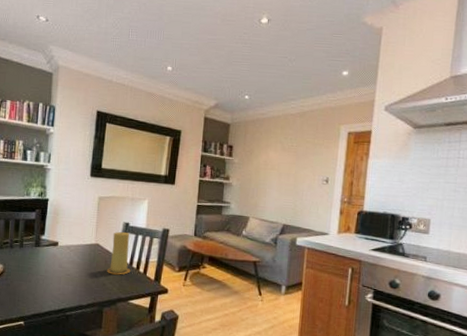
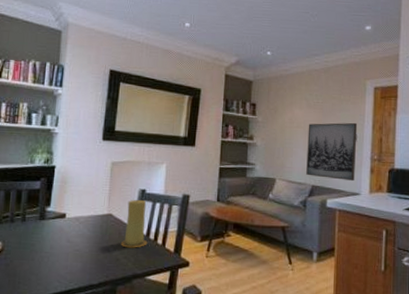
wall art: none [278,166,330,222] -> present [306,122,358,182]

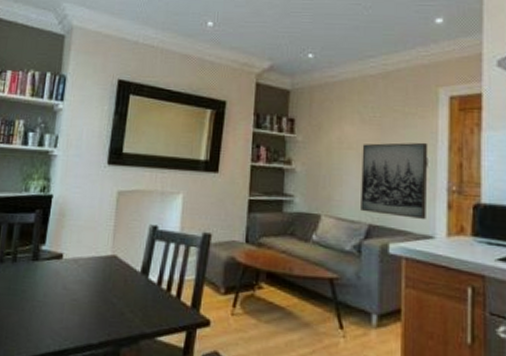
candle: present [121,200,148,248] -> none [127,238,159,300]

